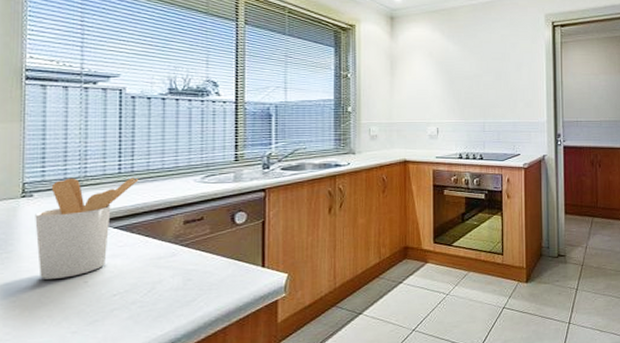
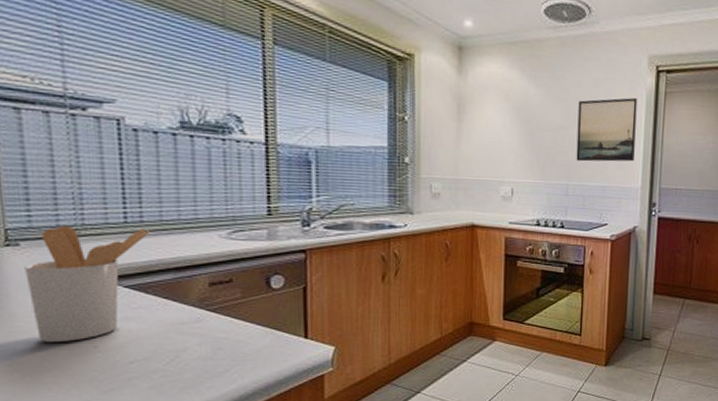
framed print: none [489,49,539,103] -> present [576,98,638,162]

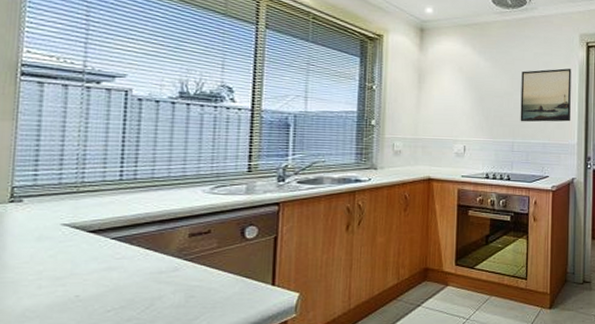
utensil holder: present [25,225,151,342] -> none [23,183,142,292]

